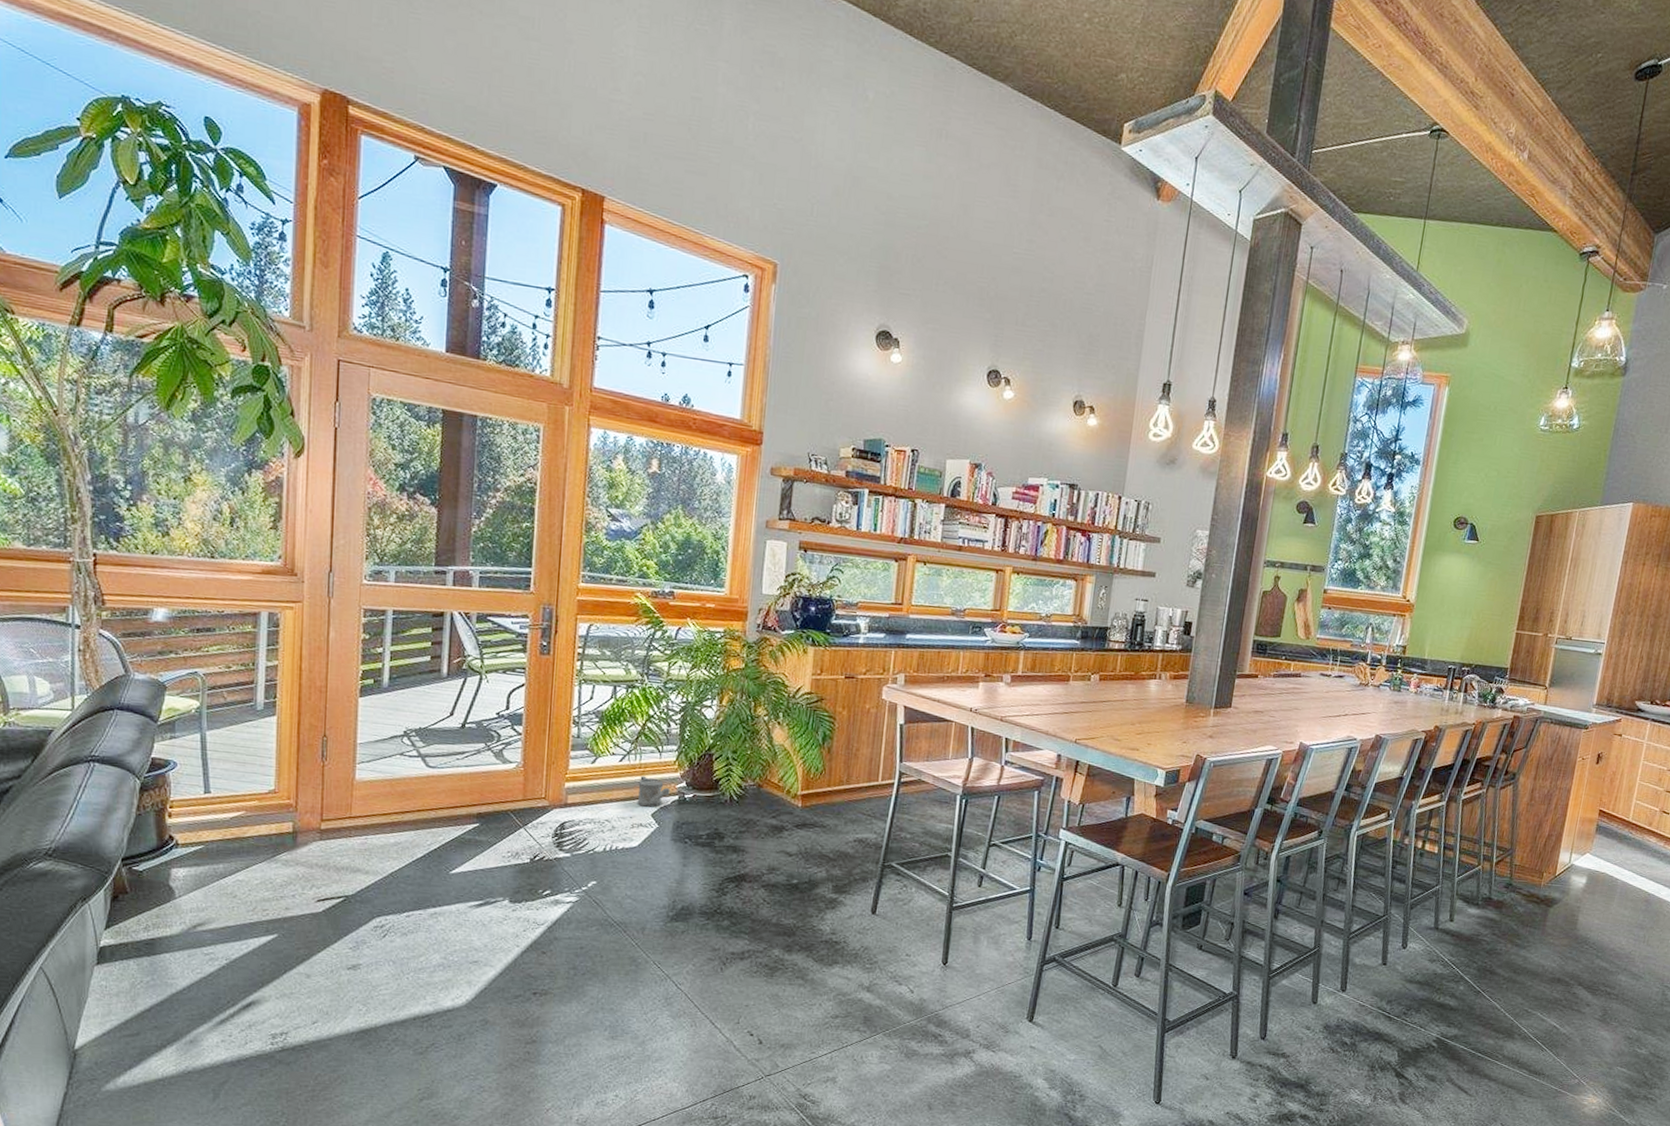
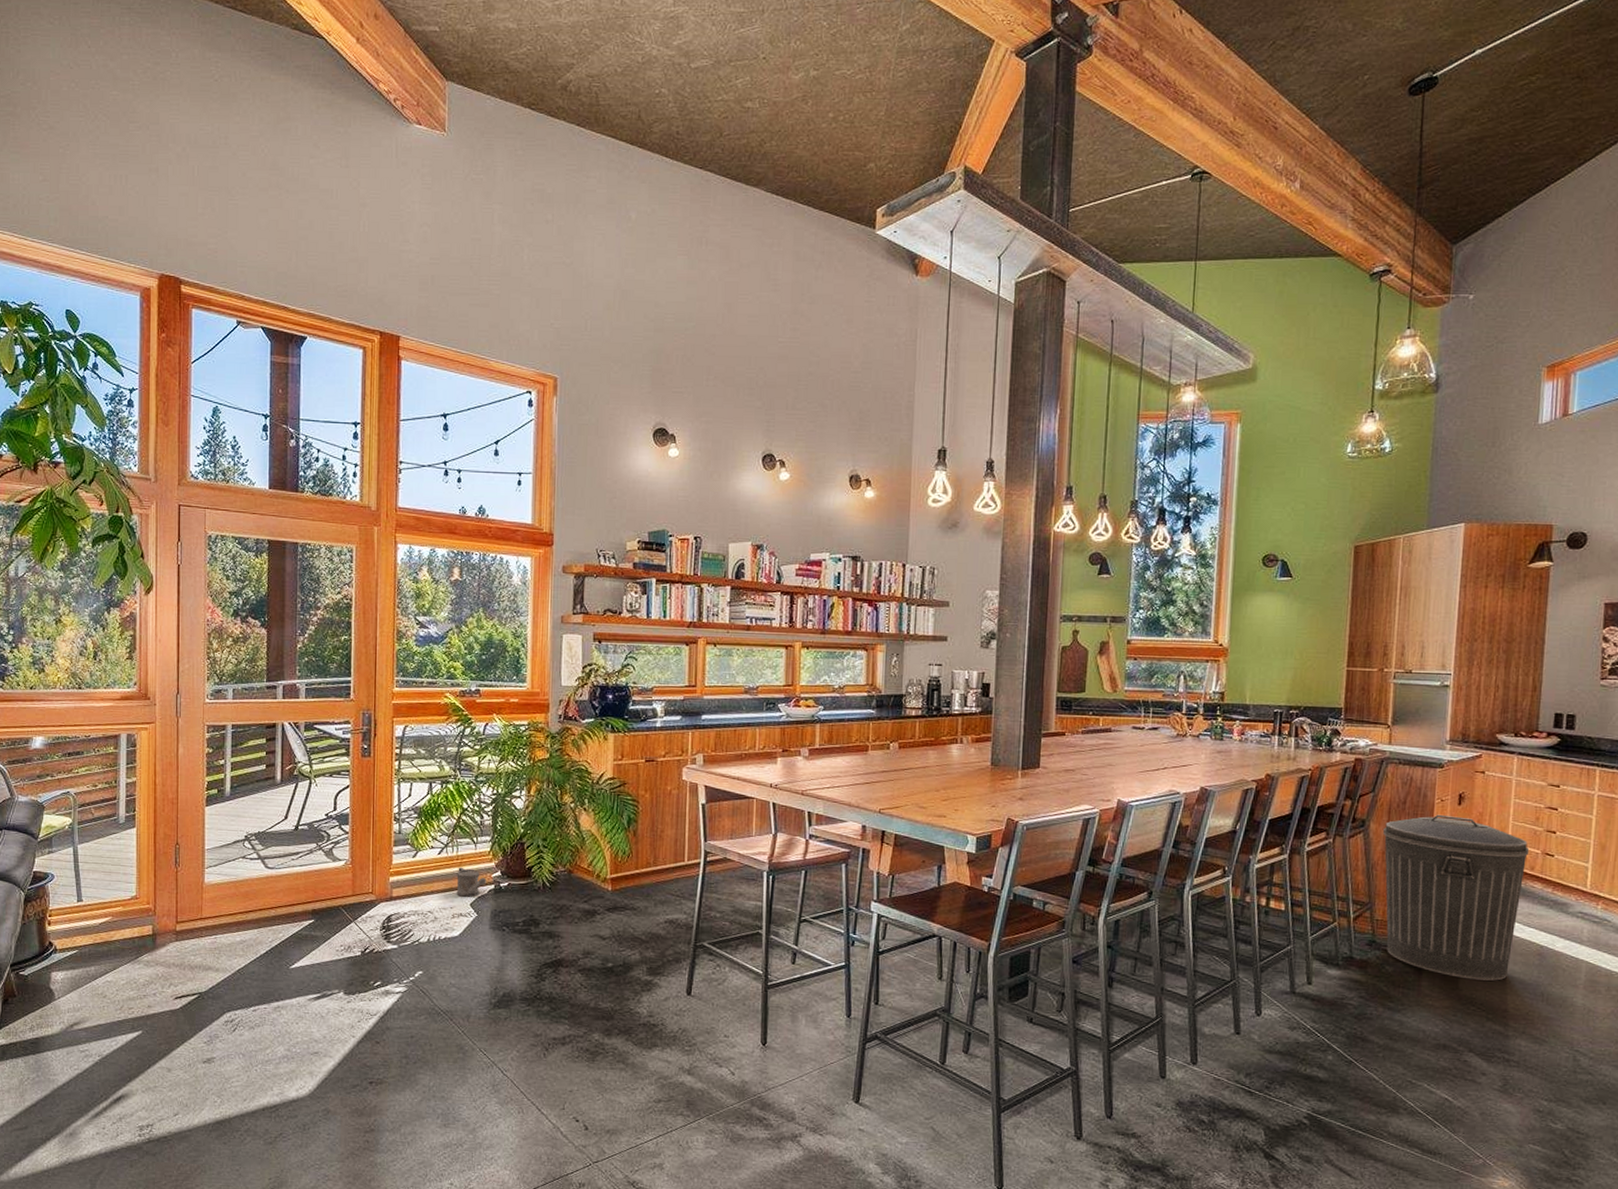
trash can: none [1520,771,1650,923] -> present [1383,814,1530,981]

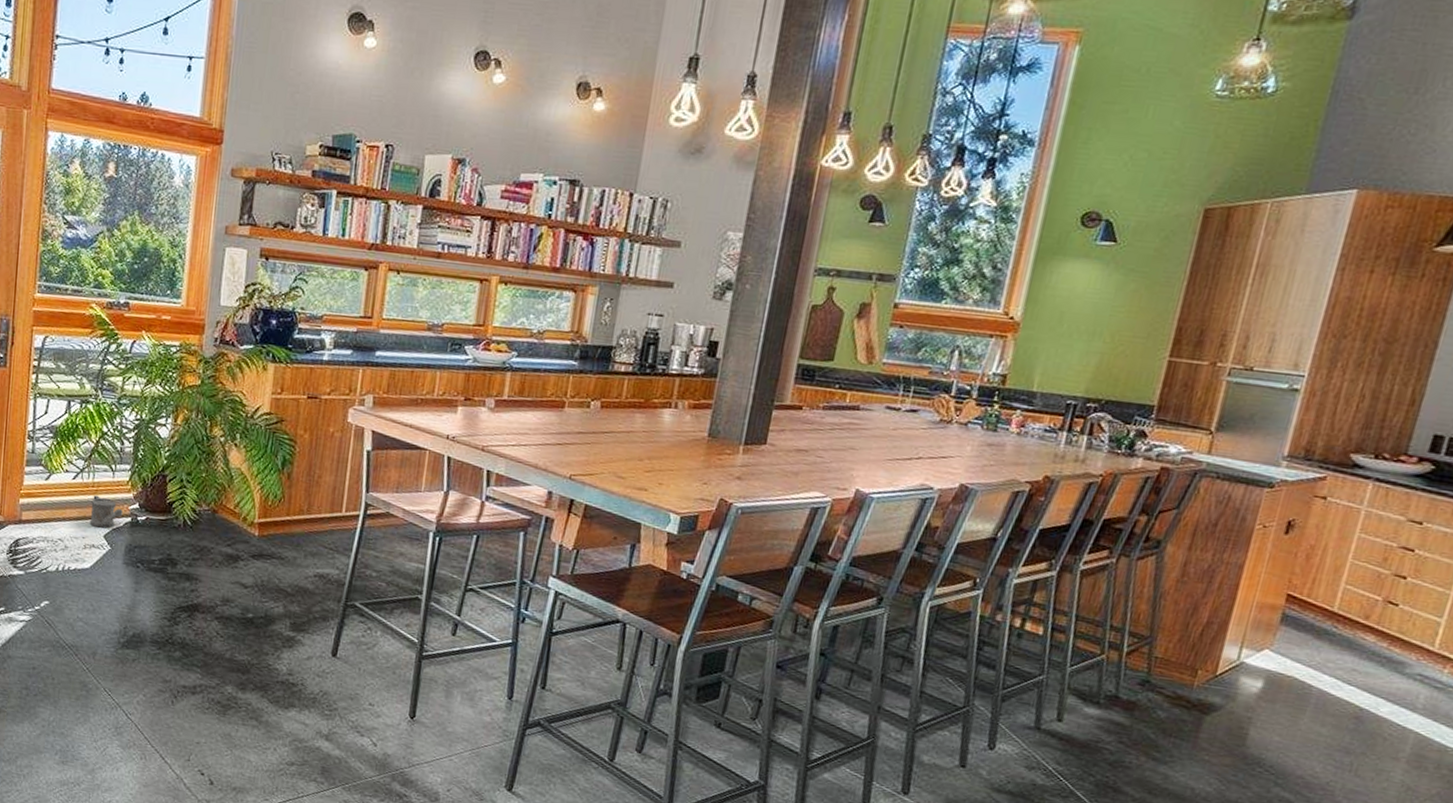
trash can: present [1383,814,1530,981] -> none [1162,542,1368,743]

